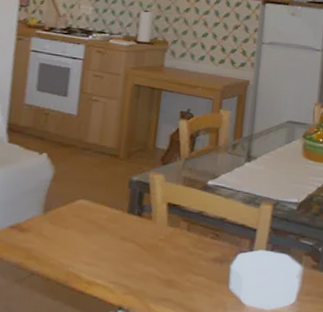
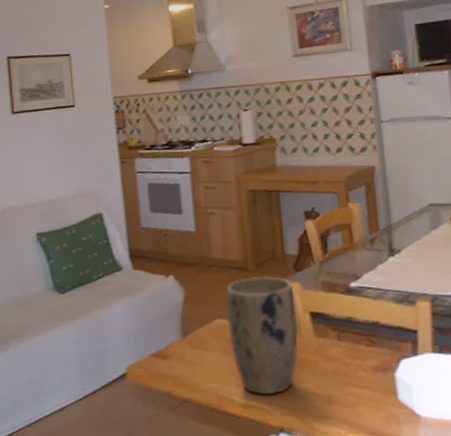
plant pot: none [88,164,157,276] -> present [225,275,298,396]

